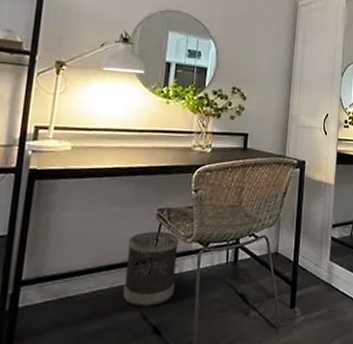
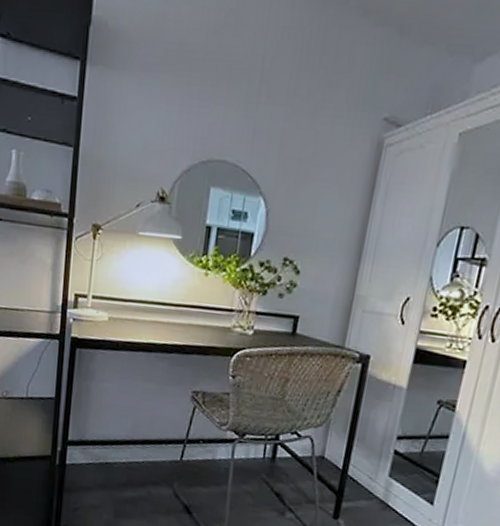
wastebasket: present [122,232,180,307] -> none [156,412,214,486]

